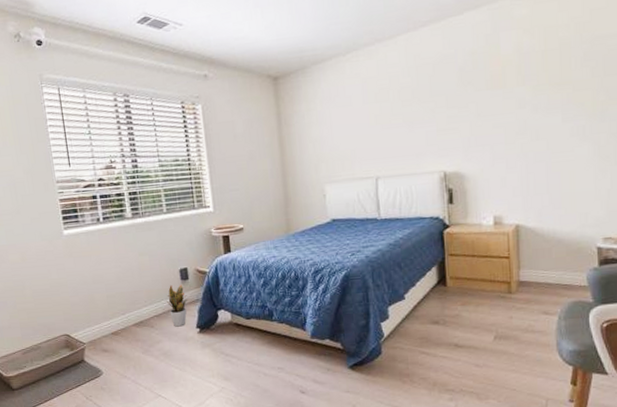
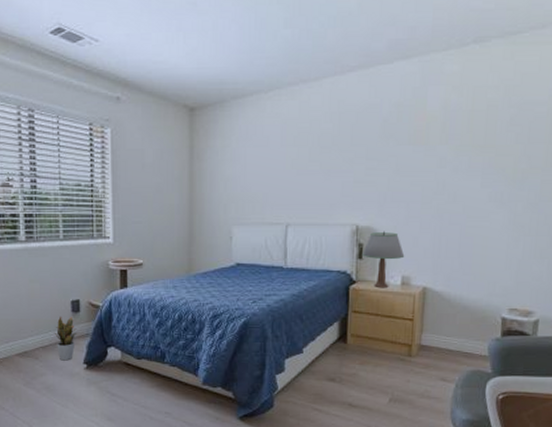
table lamp: none [453,175,495,230] -> present [362,231,405,289]

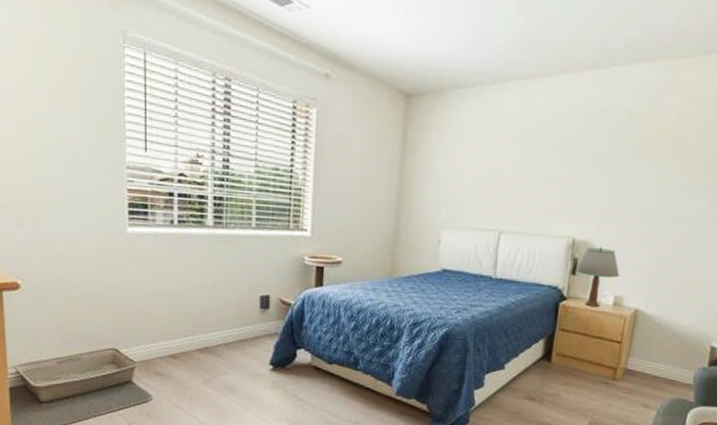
potted plant: present [54,316,79,361] -> none [239,311,267,361]

